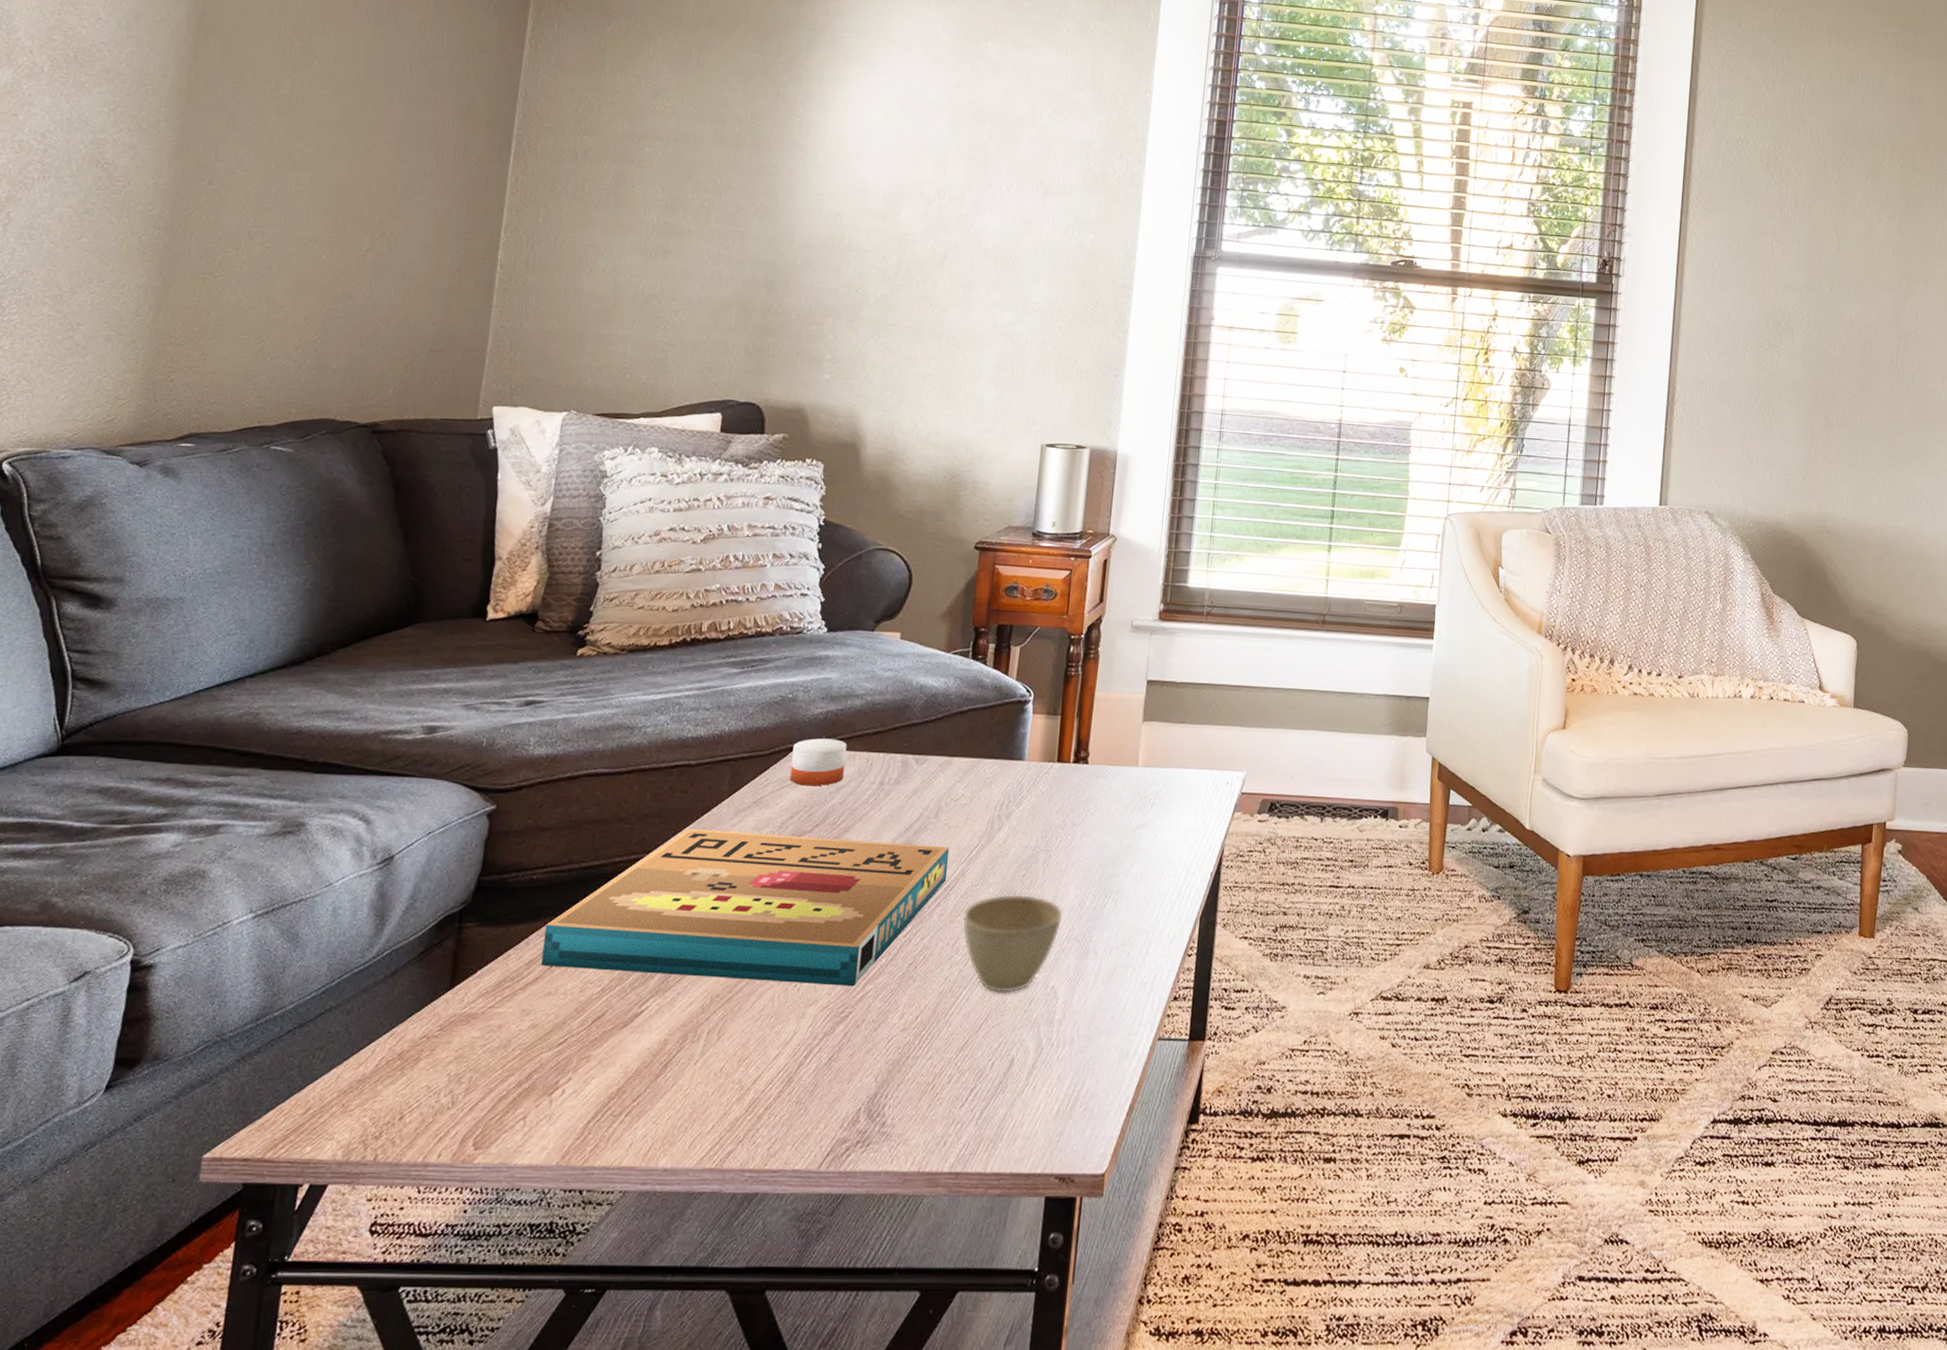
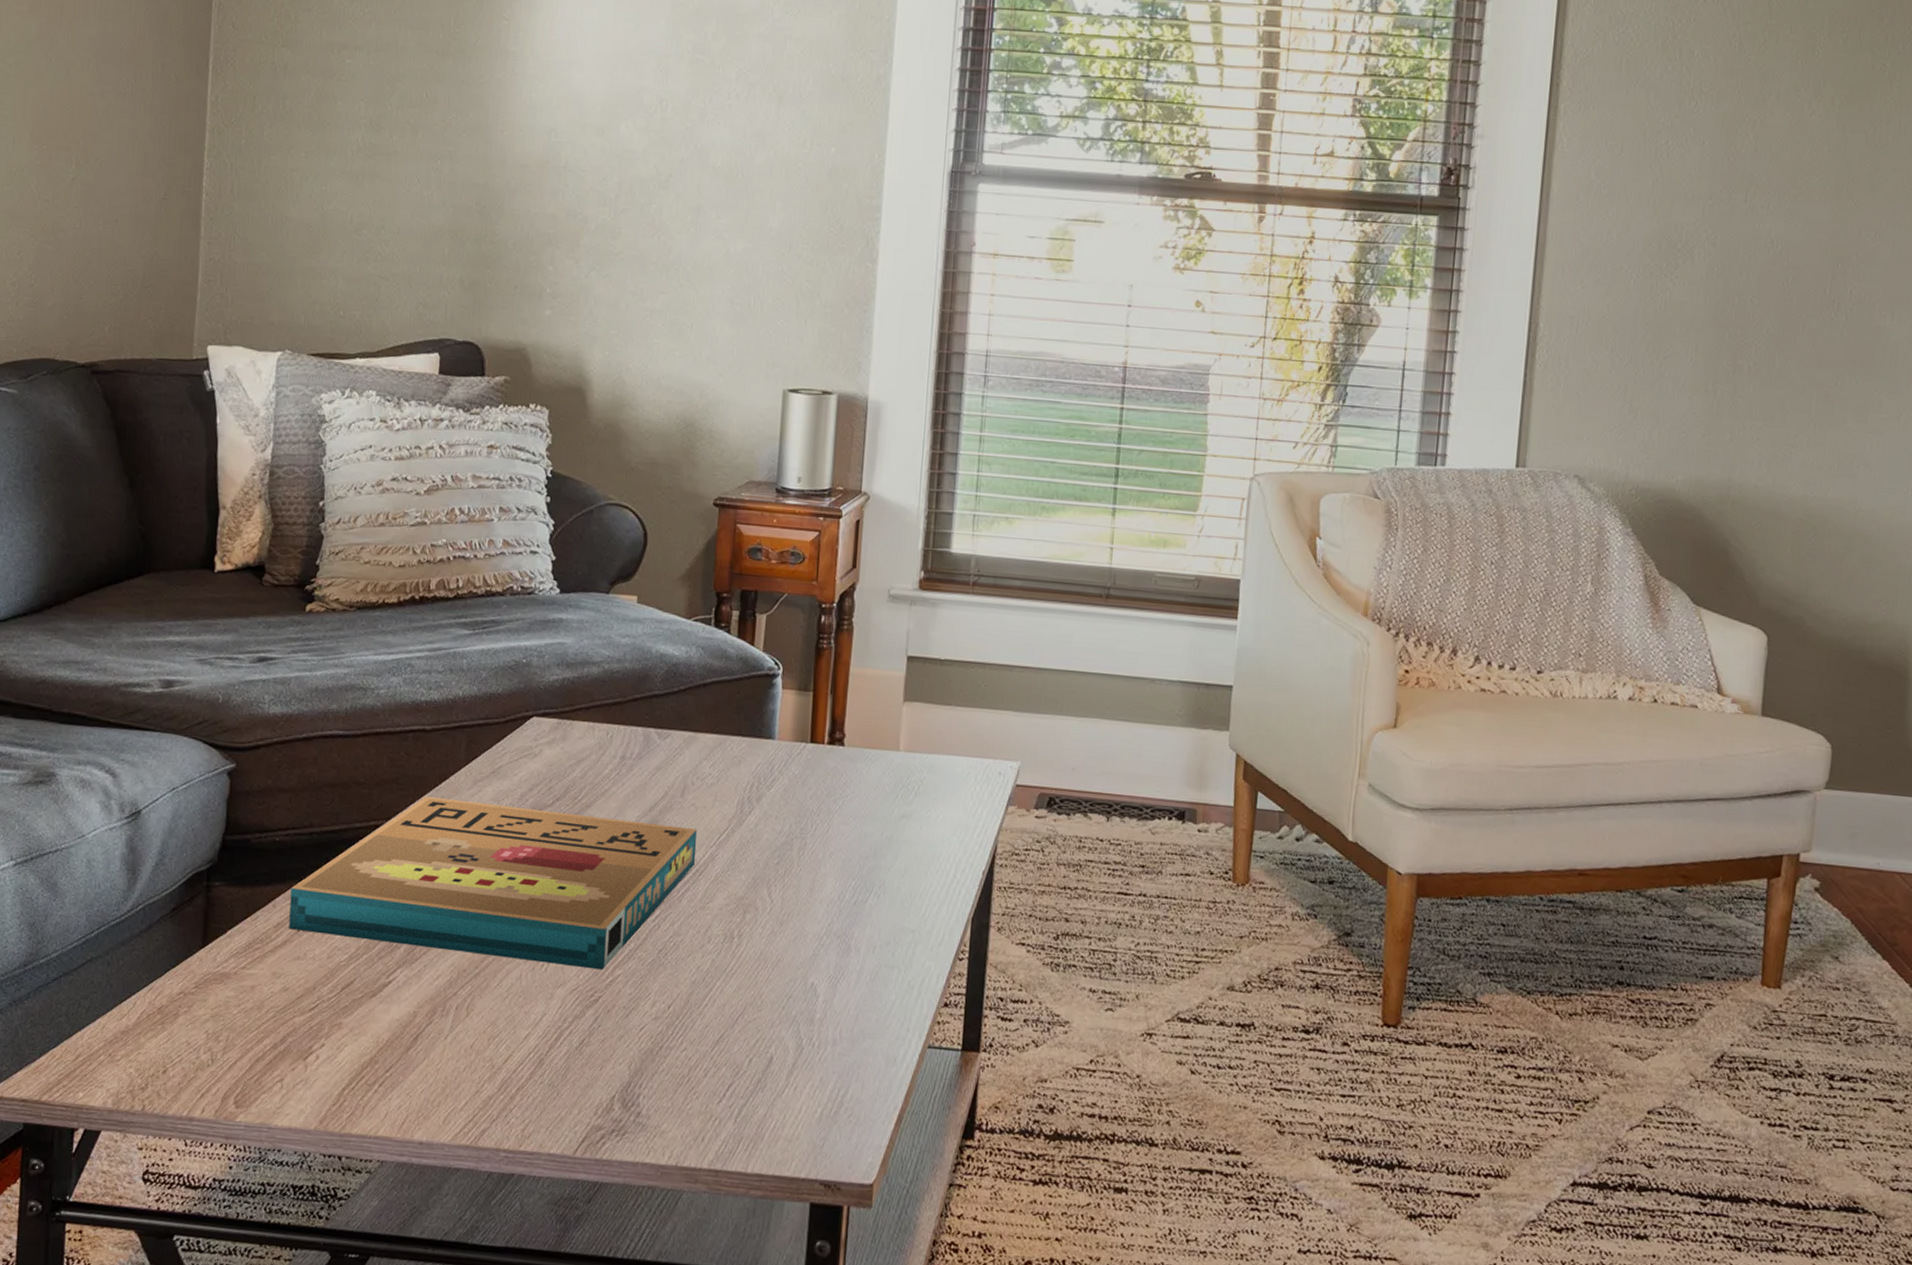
candle: present [790,737,847,786] -> none [527,706,586,758]
cup: present [962,893,1063,994] -> none [713,882,821,988]

